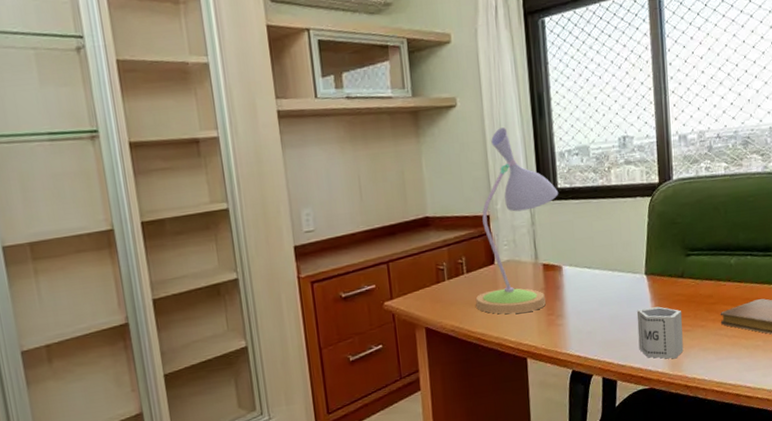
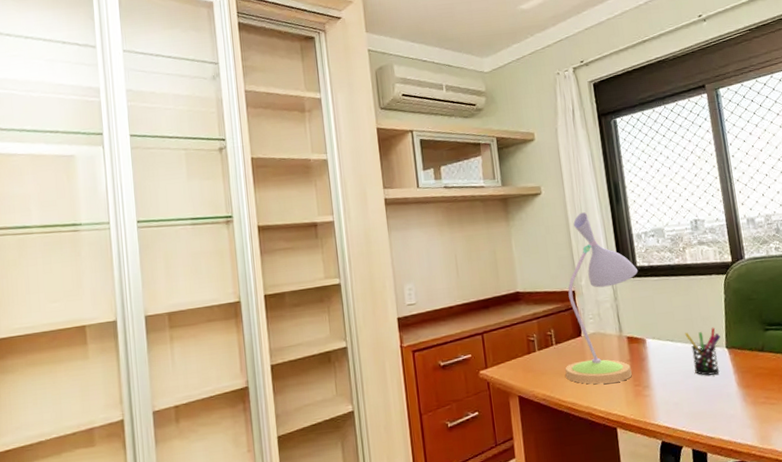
pen holder: none [603,253,640,303] -> present [685,327,721,376]
cup: present [636,306,684,359] -> none [721,379,771,432]

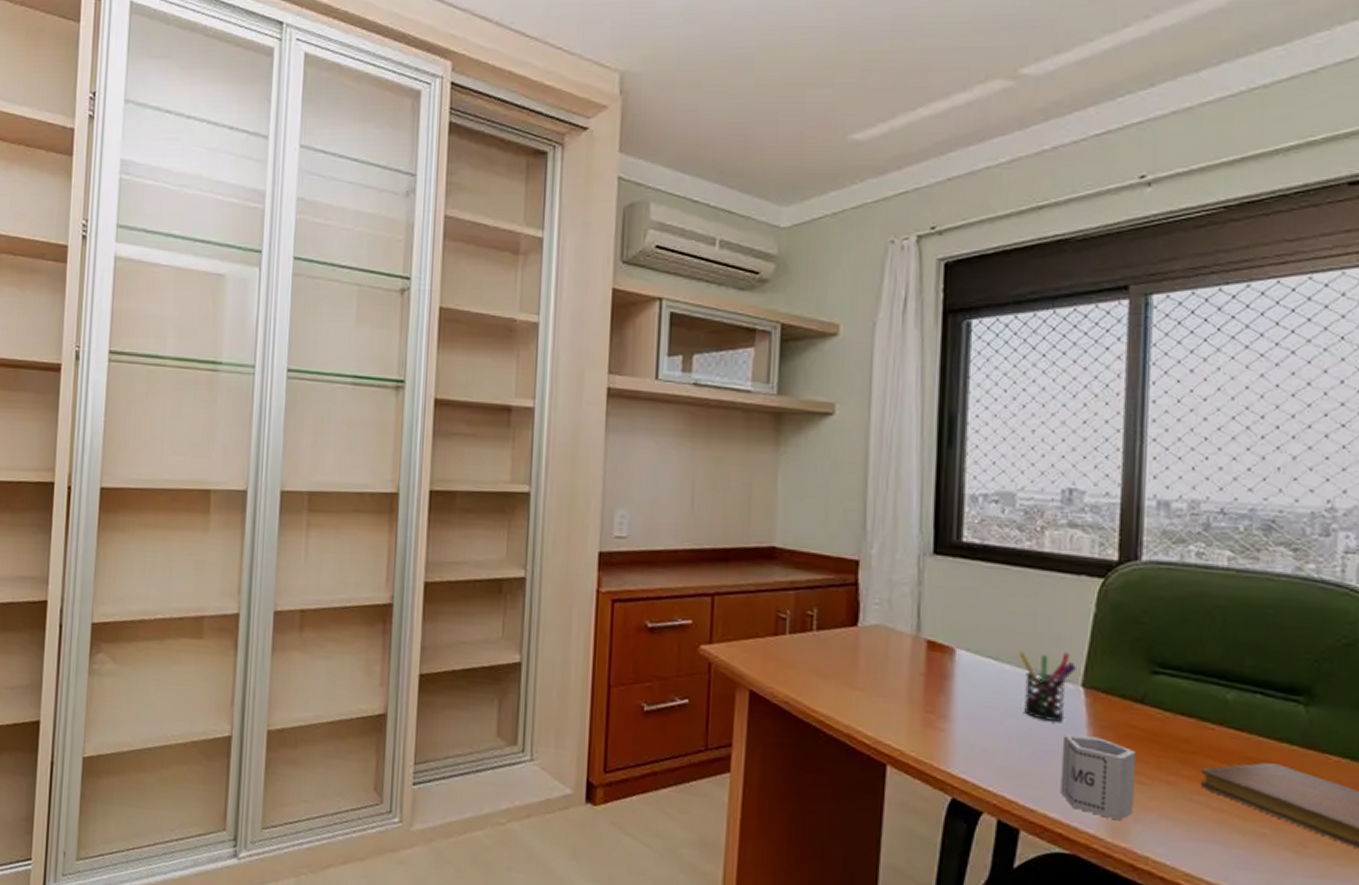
desk lamp: present [565,212,639,385] -> none [823,450,963,702]
cup: none [721,379,771,432] -> present [1060,734,1137,821]

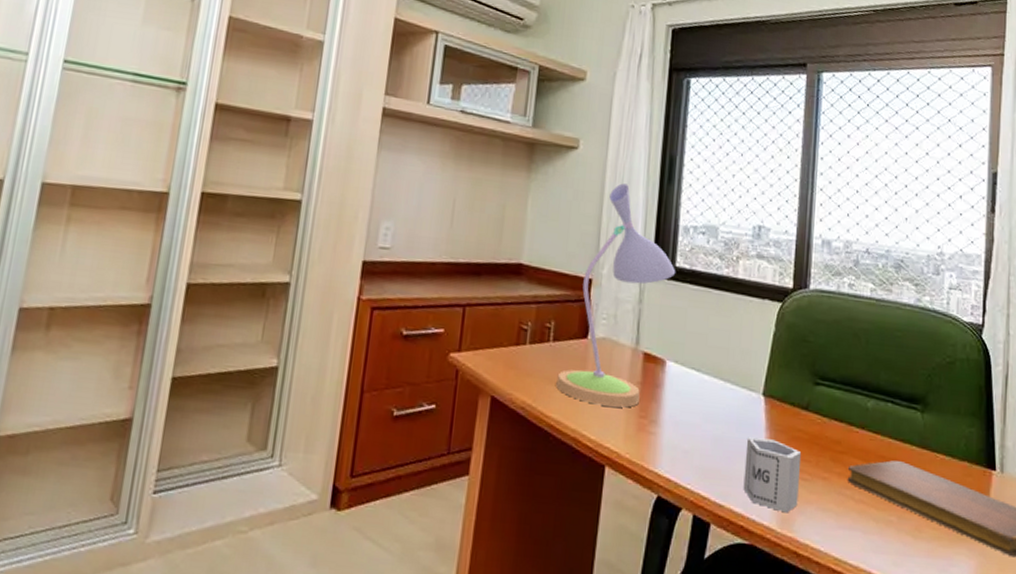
desk lamp: none [823,450,963,702] -> present [556,183,676,408]
pen holder: present [1019,652,1076,722] -> none [716,364,759,426]

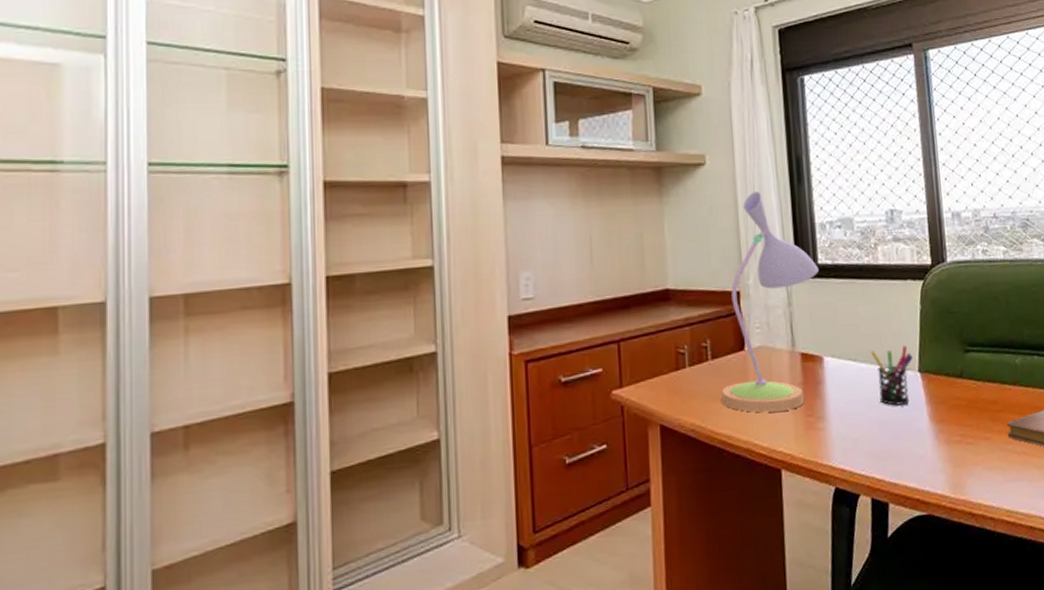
pen holder: none [716,364,759,426] -> present [871,345,913,406]
cup: present [743,437,802,513] -> none [910,412,966,479]

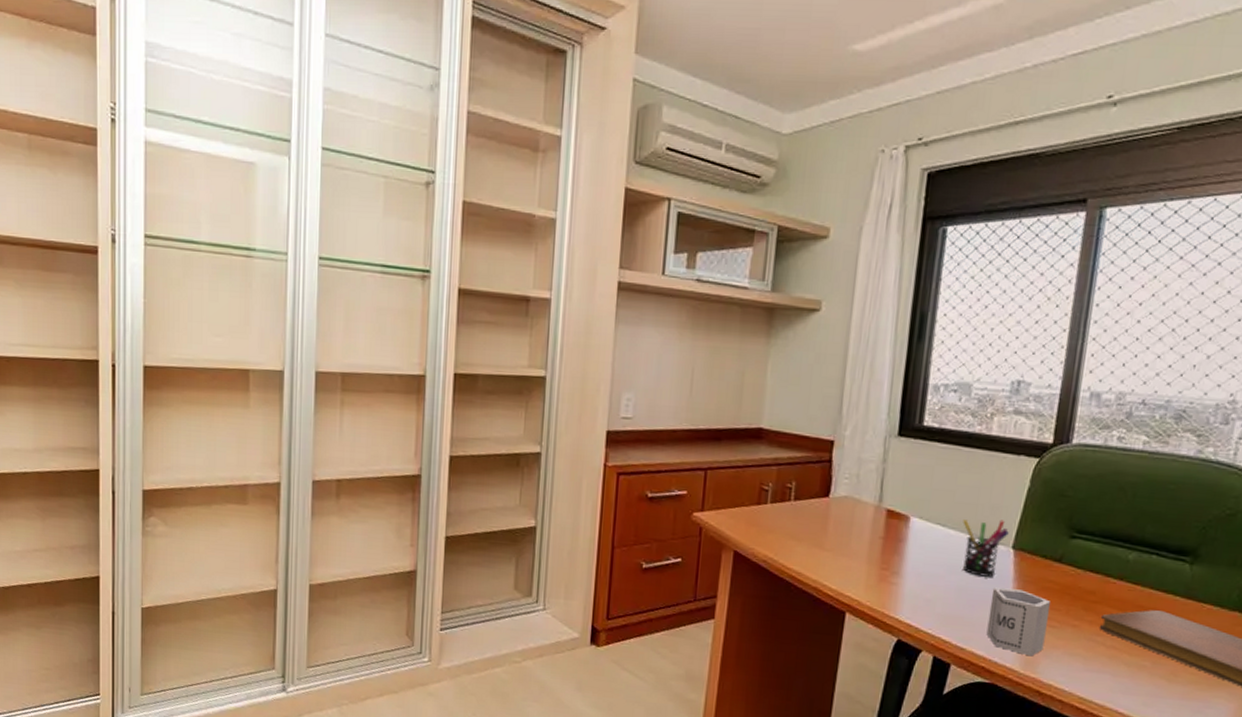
desk lamp: present [721,191,820,413] -> none [797,344,924,561]
cup: none [910,412,966,479] -> present [986,587,1051,657]

